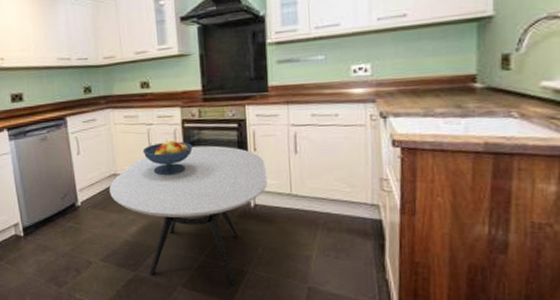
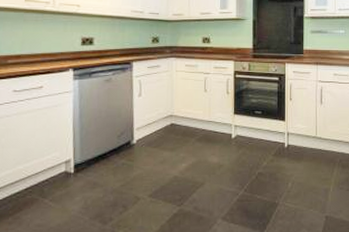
dining table: present [109,145,268,285] -> none [164,94,299,216]
fruit bowl: present [142,139,193,176] -> none [198,87,241,118]

